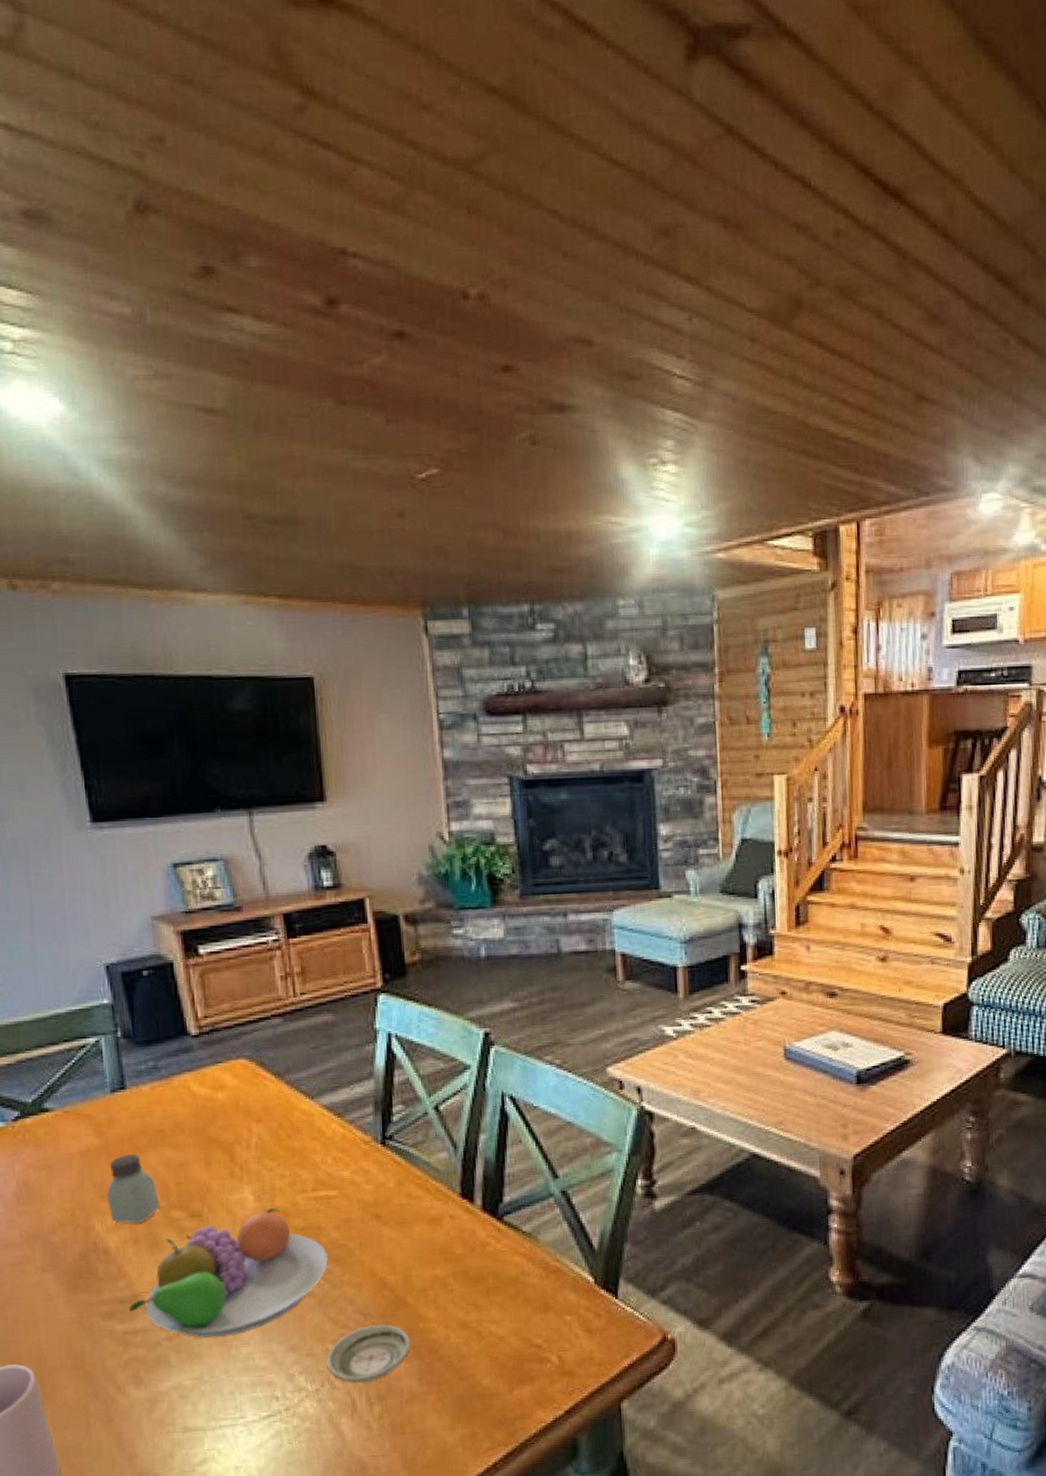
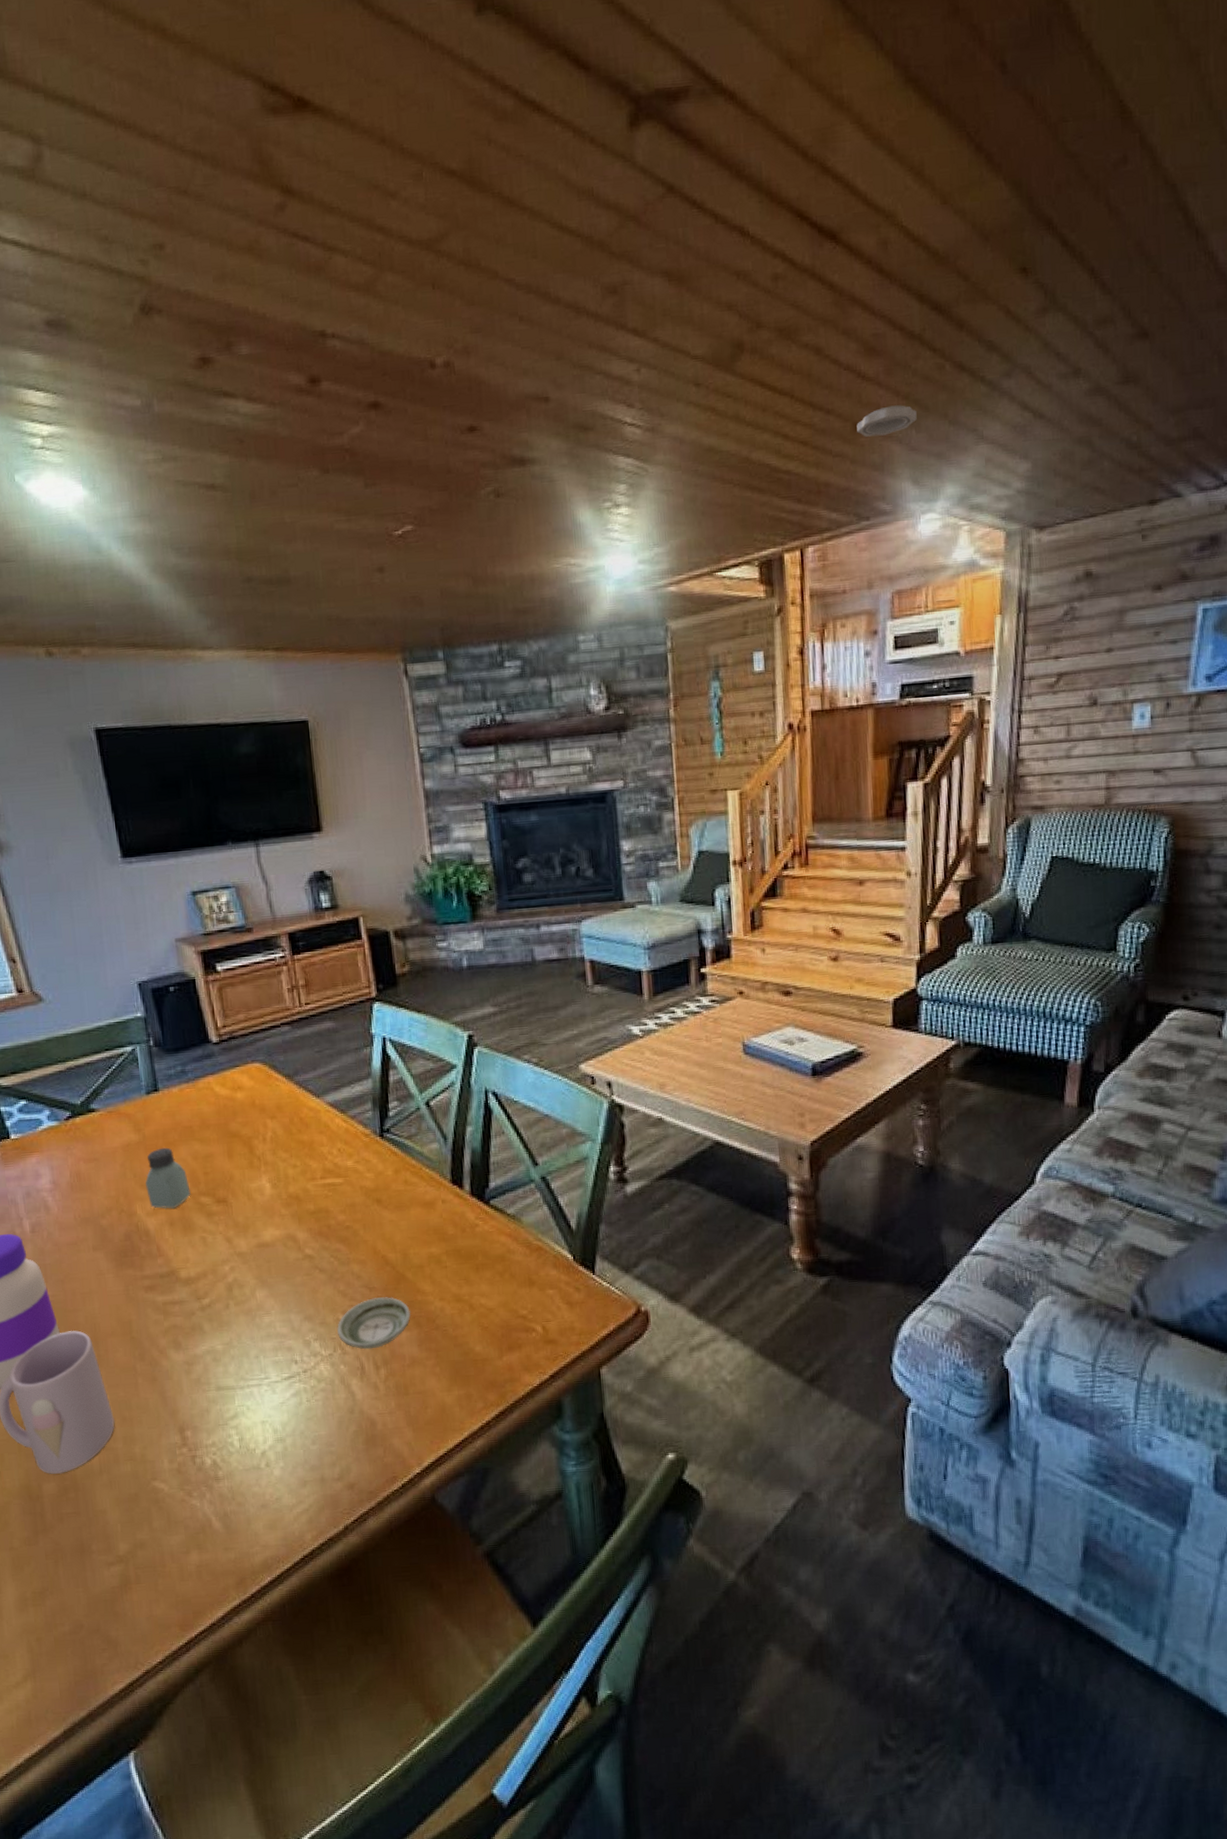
fruit bowl: present [129,1208,328,1339] -> none [168,1194,337,1309]
smoke detector: none [918,377,980,408] -> present [856,405,917,437]

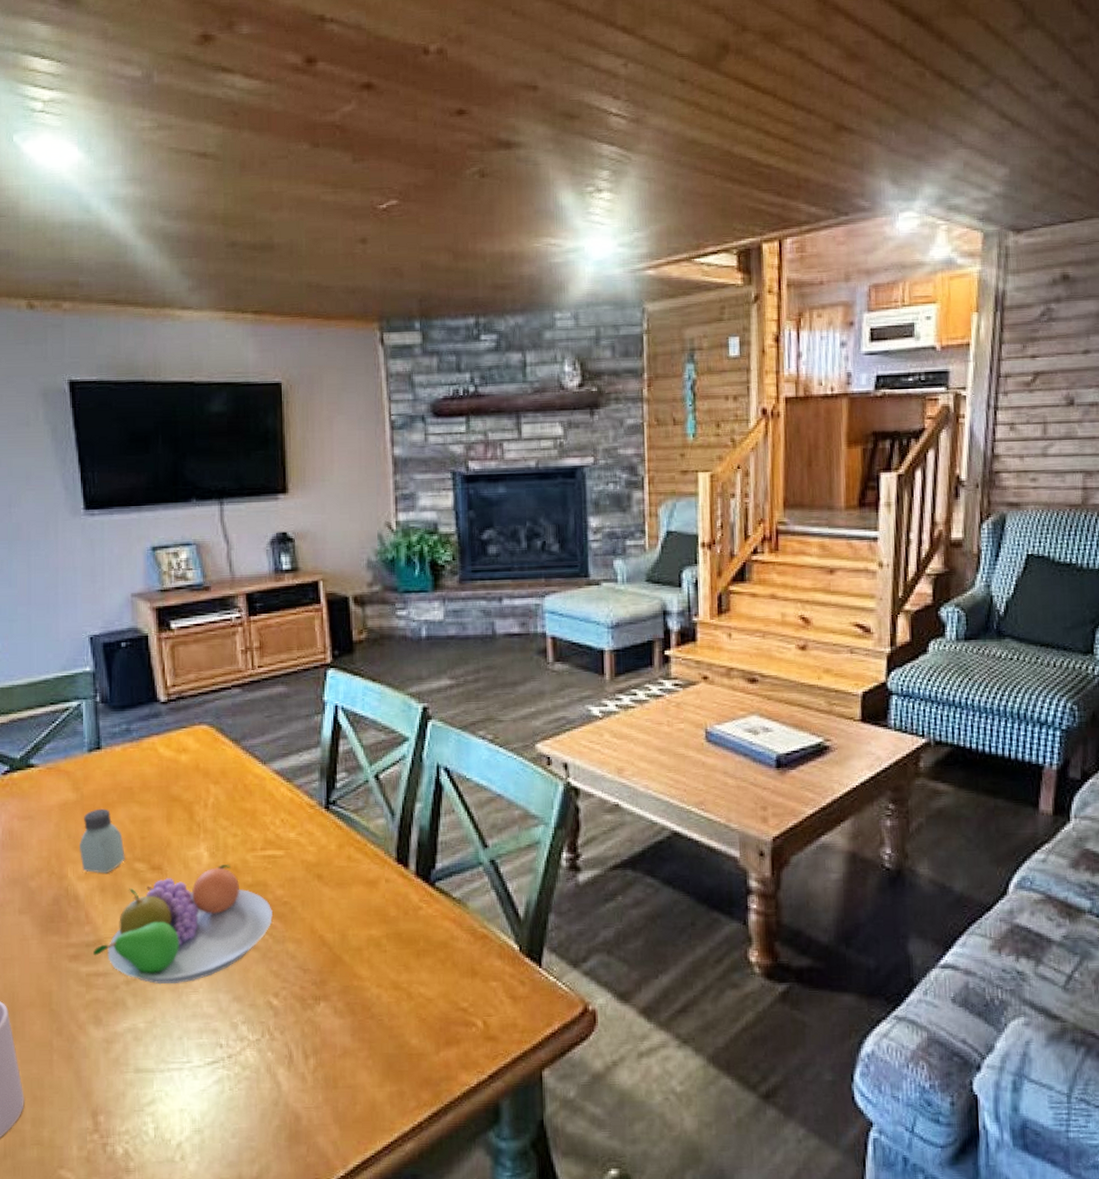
fruit bowl: none [168,1194,337,1309] -> present [93,865,273,985]
saucer: present [336,1297,412,1350] -> none [266,980,346,1036]
smoke detector: present [856,405,917,437] -> none [837,108,897,137]

